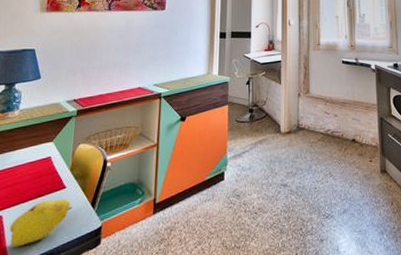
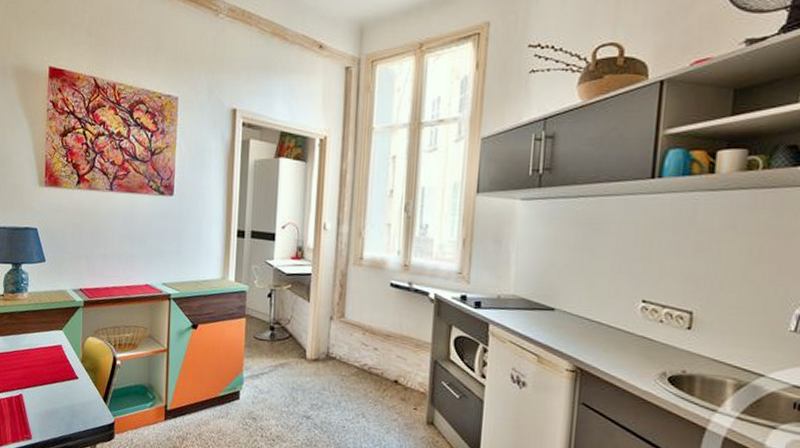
fruit: present [9,199,72,247] -> none [29,386,85,426]

